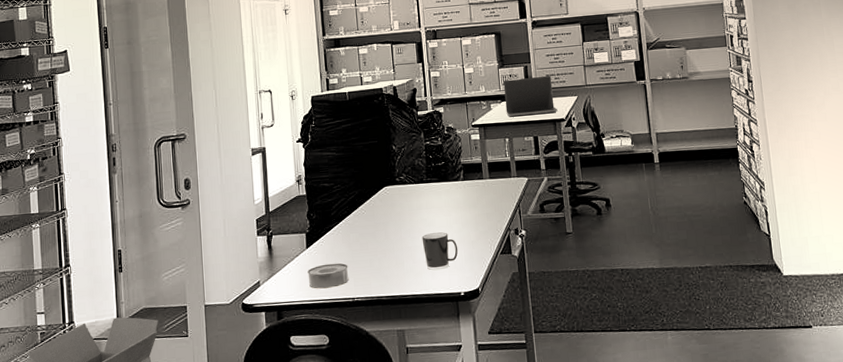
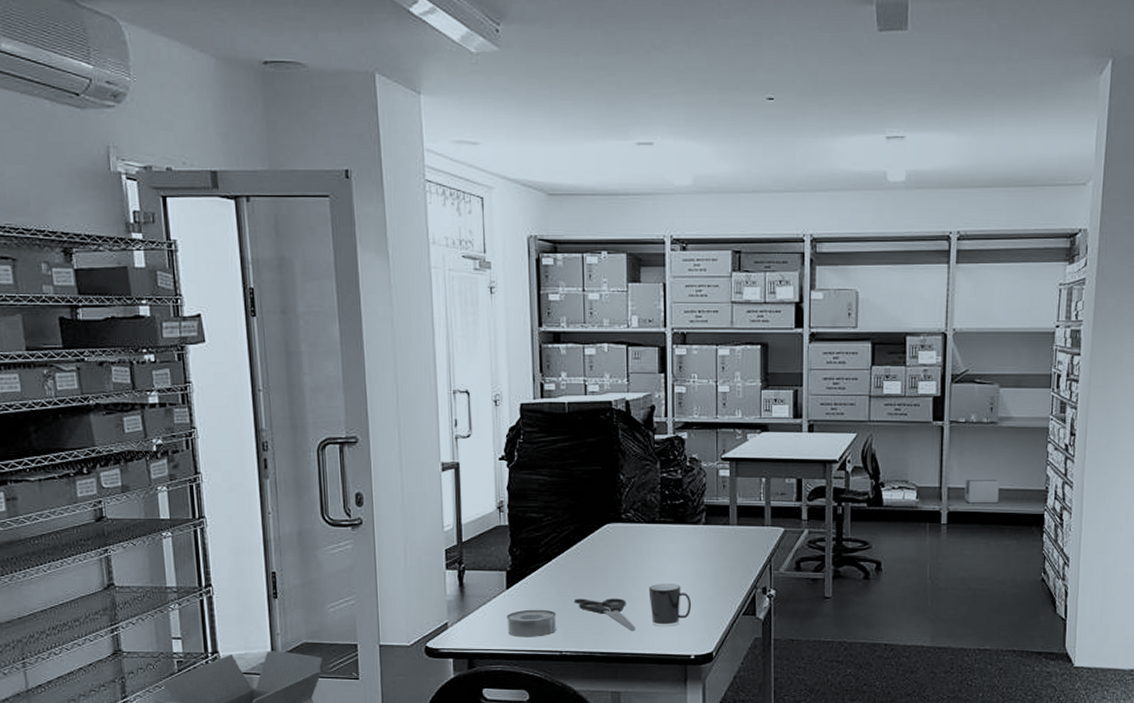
scissors: none [361,248,414,275] -> present [573,598,636,630]
laptop computer: present [503,75,558,117] -> none [765,404,831,452]
box: none [669,122,699,145] -> present [965,479,999,504]

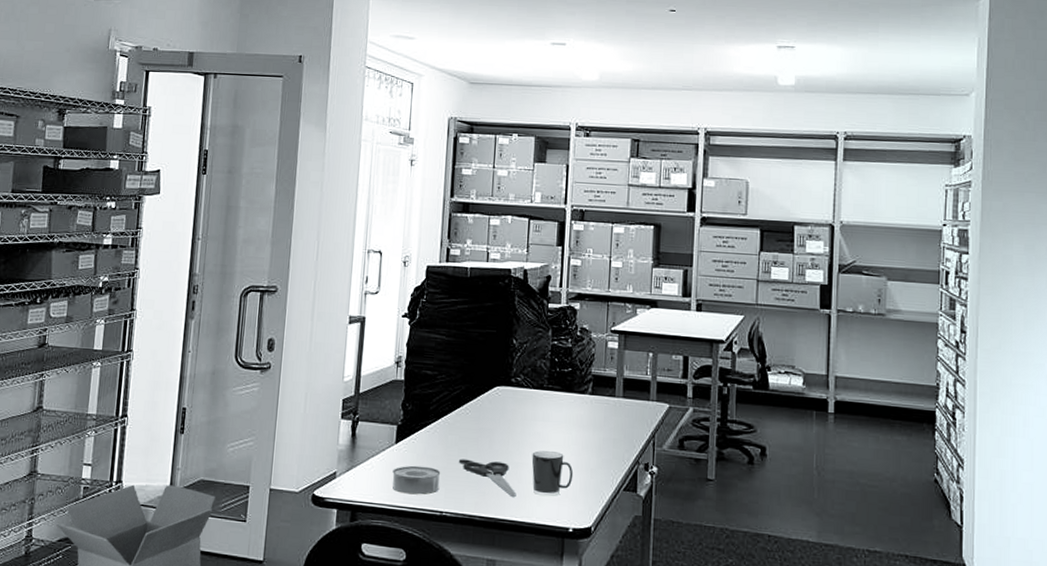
box: present [965,479,999,504] -> none [852,369,888,397]

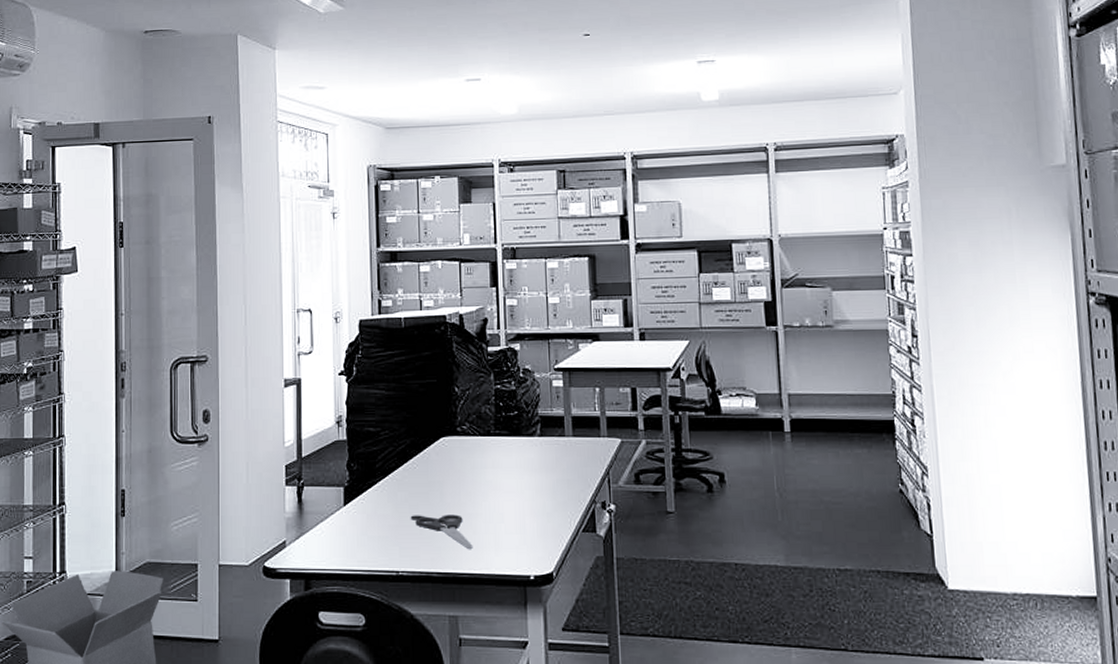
adhesive tape: present [392,465,441,495] -> none [344,526,393,557]
mug: present [531,451,574,497] -> none [485,499,530,546]

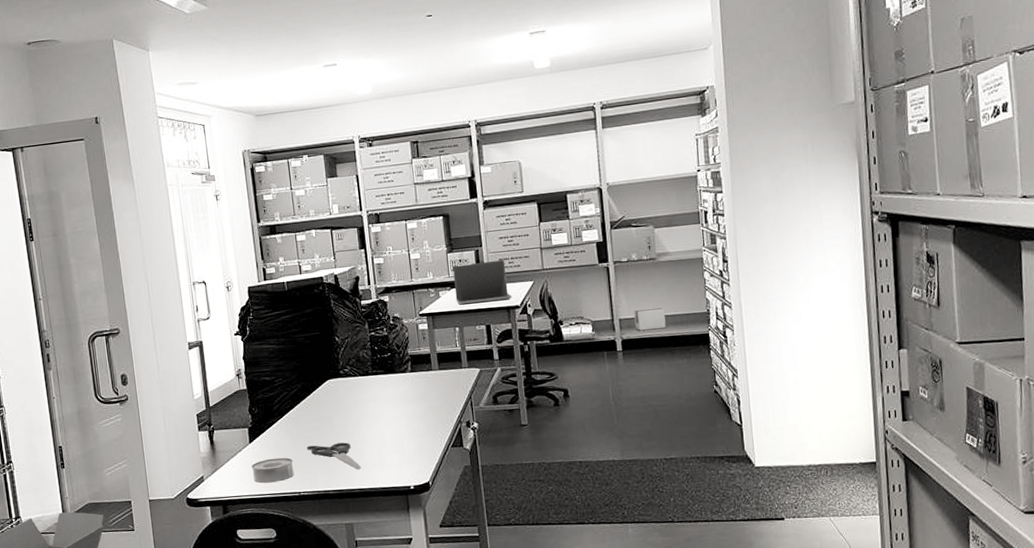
adhesive tape: none [344,526,393,557] -> present [251,457,294,484]
laptop computer: none [596,312,663,362] -> present [452,259,512,305]
box: none [806,384,843,410] -> present [634,307,666,331]

